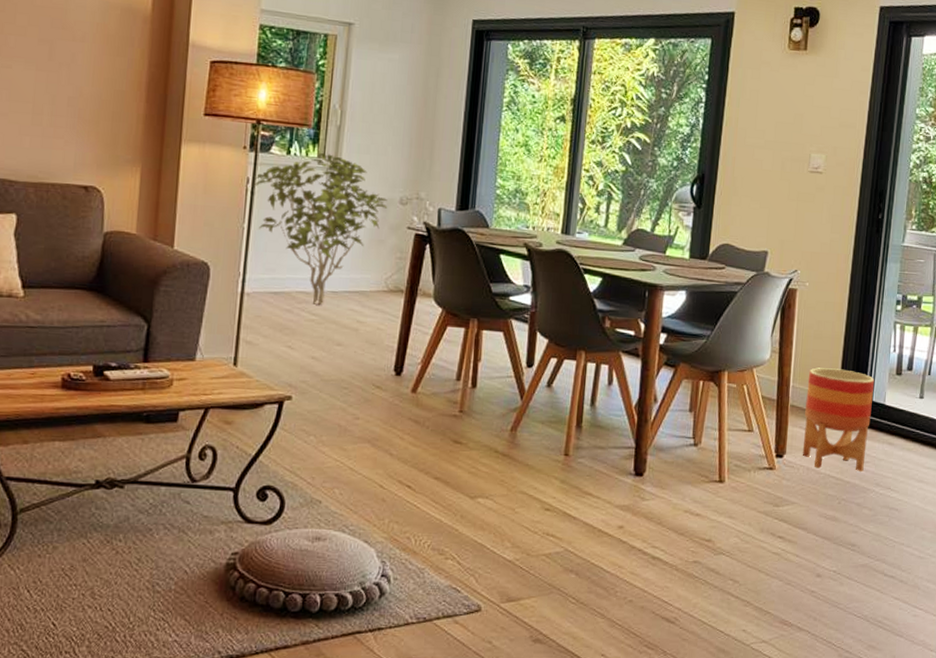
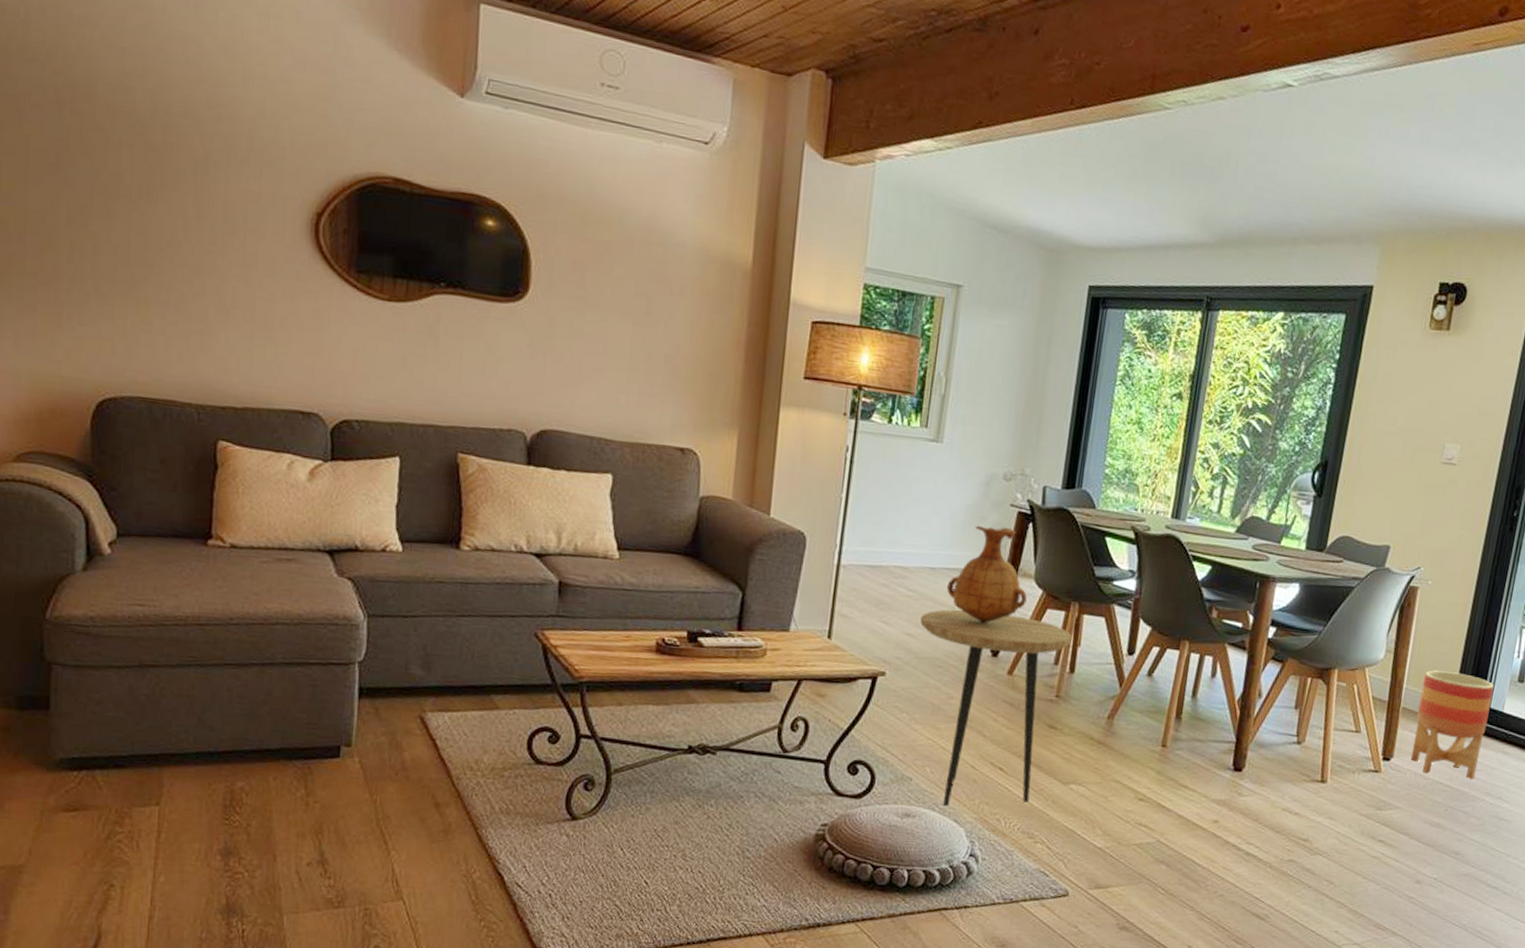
shrub: present [254,152,388,305] -> none [853,421,991,581]
side table: none [324,331,473,528] -> present [920,609,1072,807]
vase: none [349,248,427,344] -> present [947,525,1027,624]

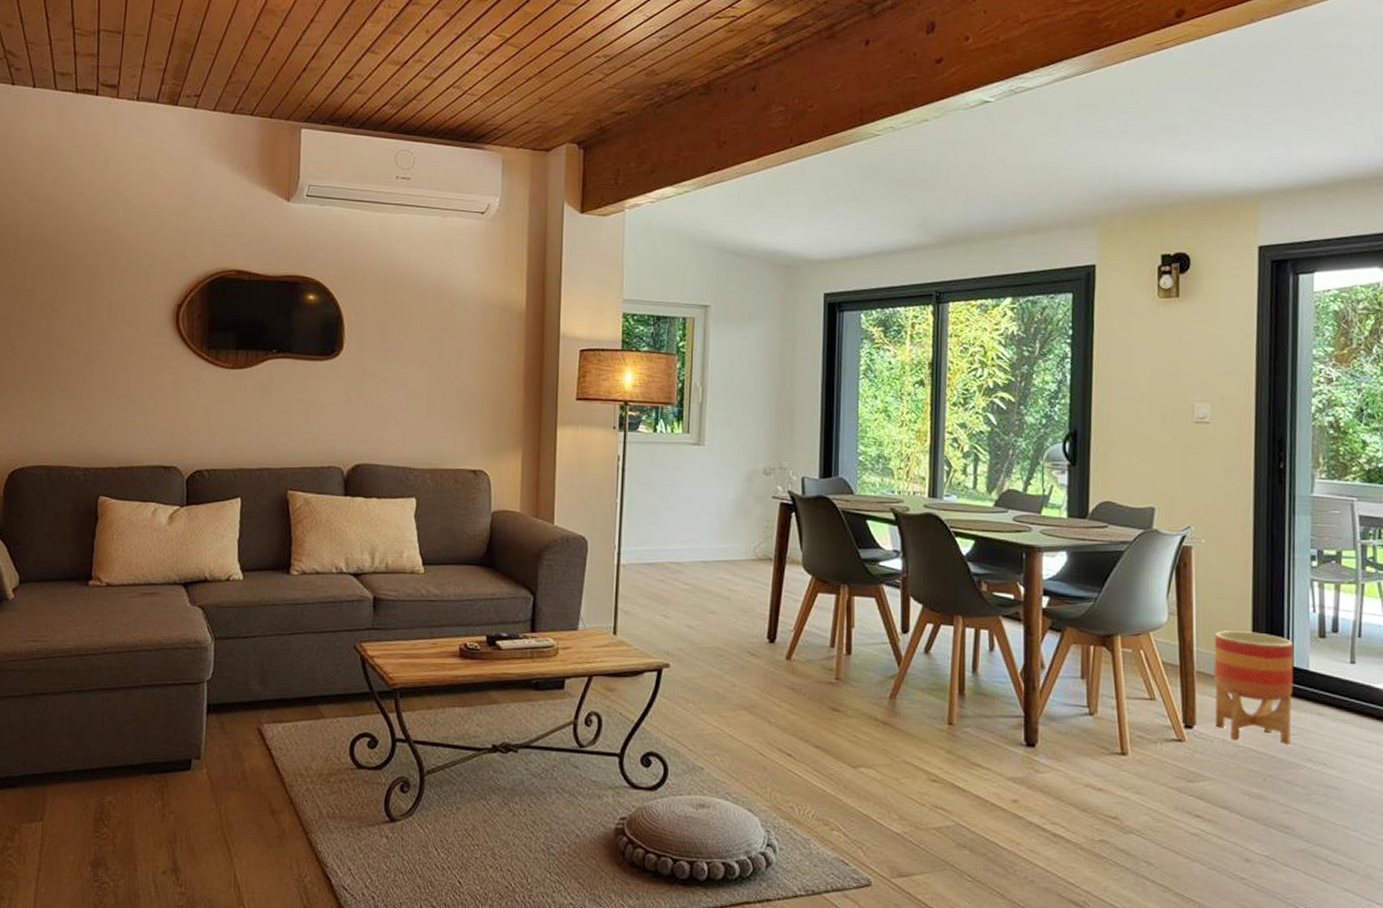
side table: present [920,609,1072,807] -> none [698,599,845,796]
vase: present [947,525,1027,624] -> none [721,518,797,612]

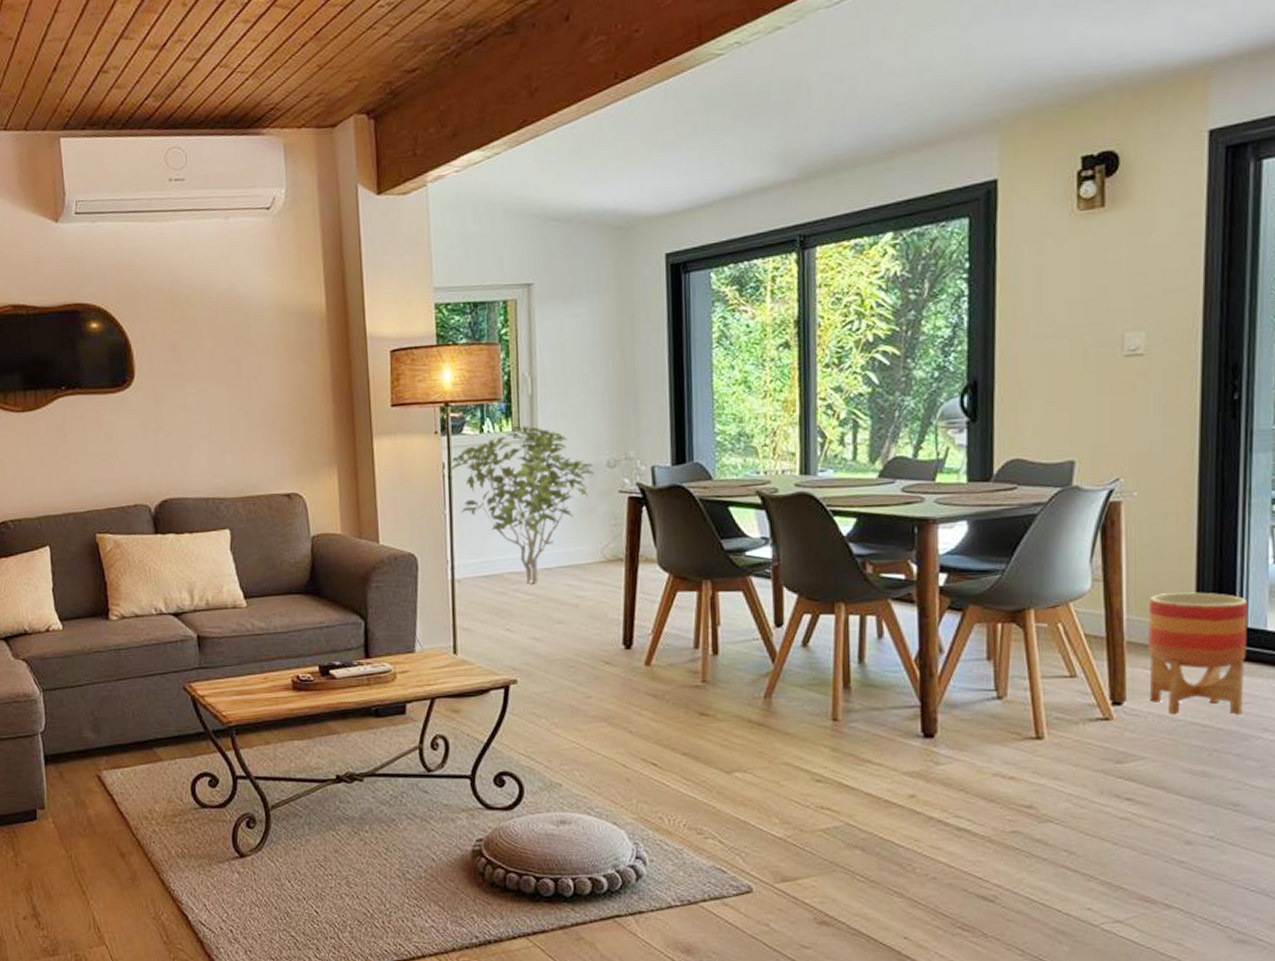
shrub: none [624,428,752,575] -> present [449,425,595,584]

